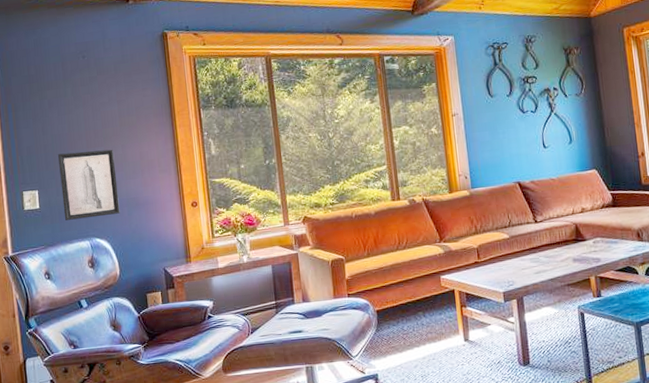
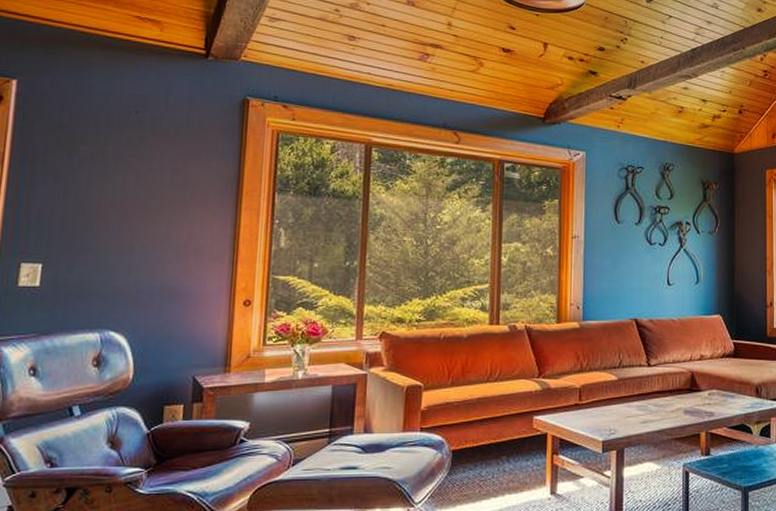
wall art: present [58,149,120,220] -> none [72,223,154,305]

